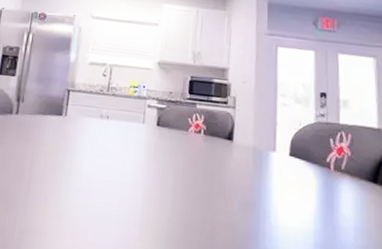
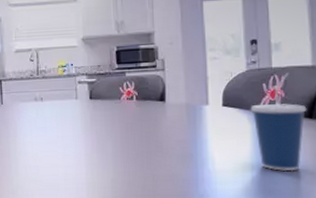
cup: none [316,131,372,239] -> present [250,72,307,172]

